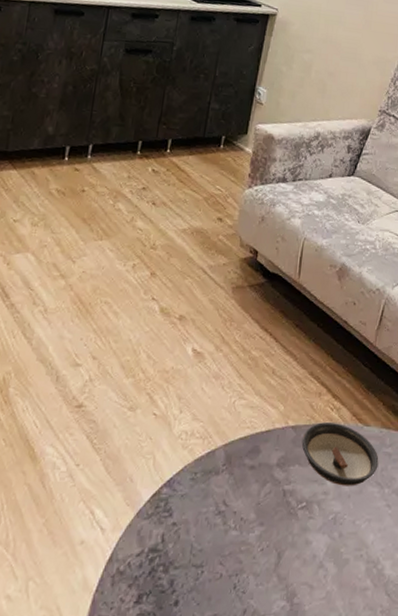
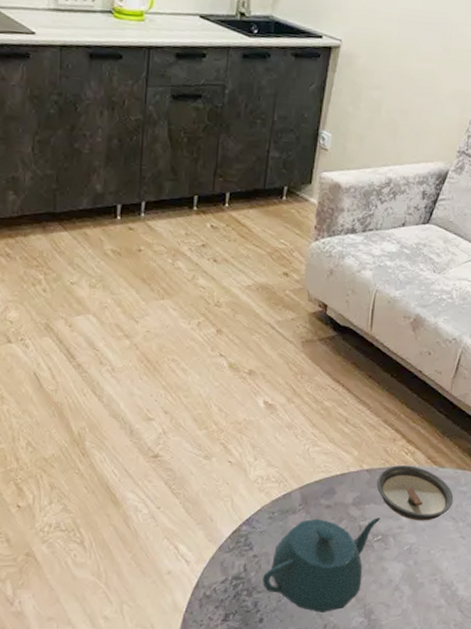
teapot: none [180,480,305,594] -> present [262,518,380,612]

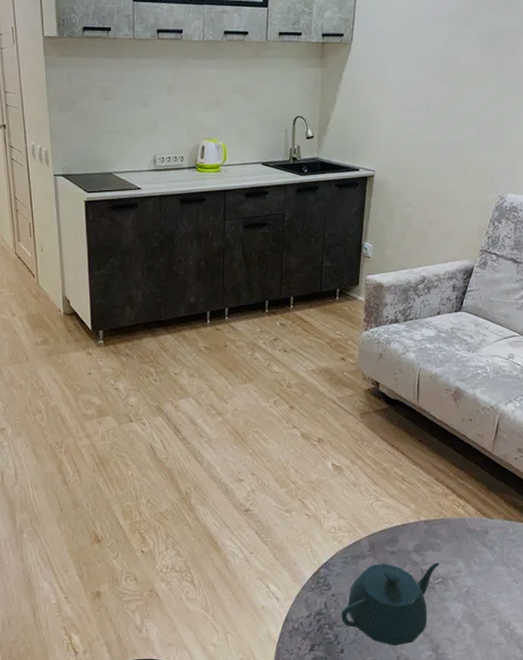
saucer: present [376,465,454,521] -> none [433,517,504,566]

